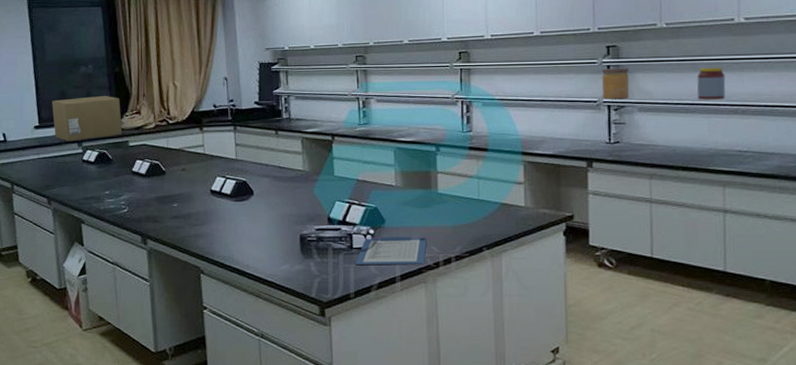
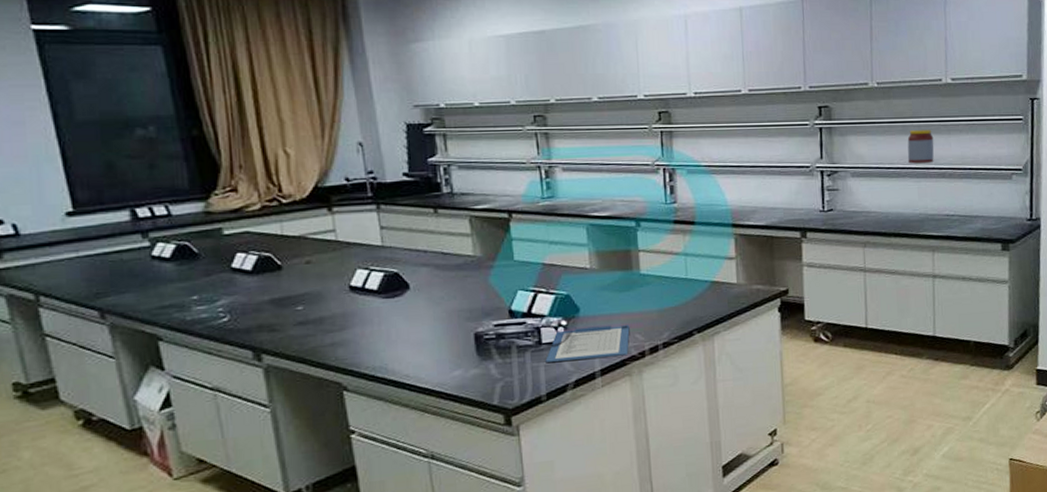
box: present [52,96,123,142] -> none [92,168,212,232]
jar: present [602,68,630,100] -> none [814,130,842,165]

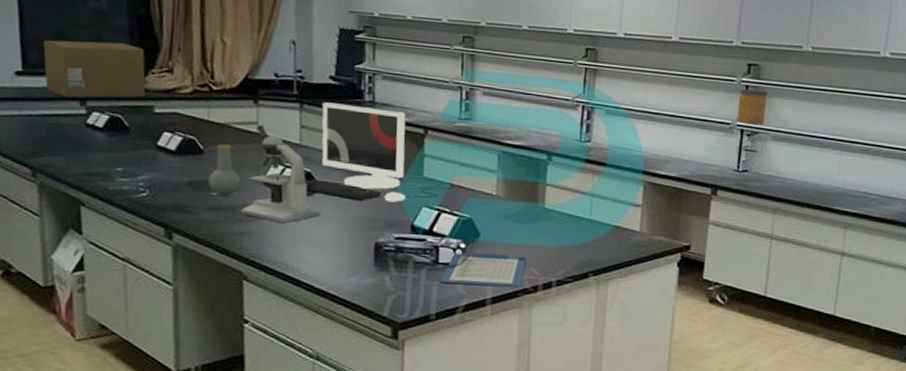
box: none [92,168,212,232] -> present [43,39,146,99]
flask: none [291,257,326,310] -> present [208,144,241,197]
microscope: none [331,232,415,328] -> present [241,125,321,224]
desktop computer: none [392,199,546,294] -> present [304,102,454,202]
jar: none [814,130,842,165] -> present [736,88,768,125]
jar: present [907,130,934,164] -> none [832,101,863,137]

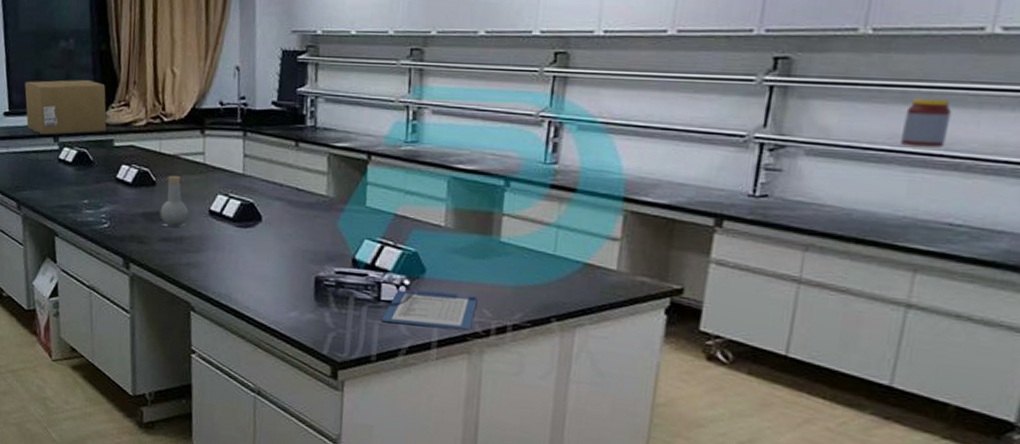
microscope: present [241,125,321,224] -> none [189,155,263,256]
desktop computer: present [304,102,454,202] -> none [247,129,398,234]
jar: present [736,88,768,125] -> none [754,89,802,136]
jar: none [832,101,863,137] -> present [899,99,952,148]

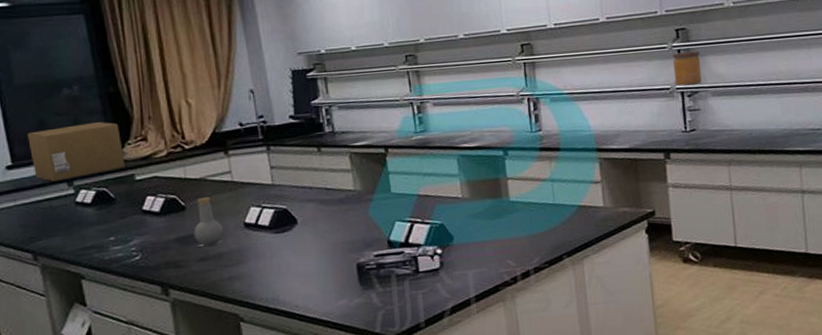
clipboard: present [381,290,478,330] -> none [423,251,502,291]
jar: none [754,89,802,136] -> present [673,51,702,86]
jar: present [899,99,952,148] -> none [766,45,796,80]

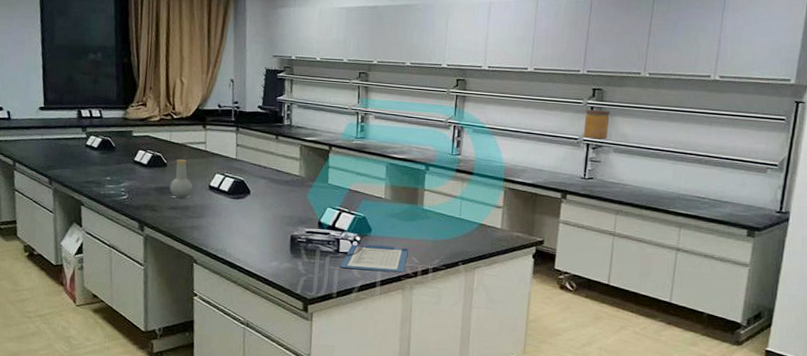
box: present [27,122,126,182] -> none [58,83,127,126]
clipboard: none [423,251,502,291] -> present [340,244,409,272]

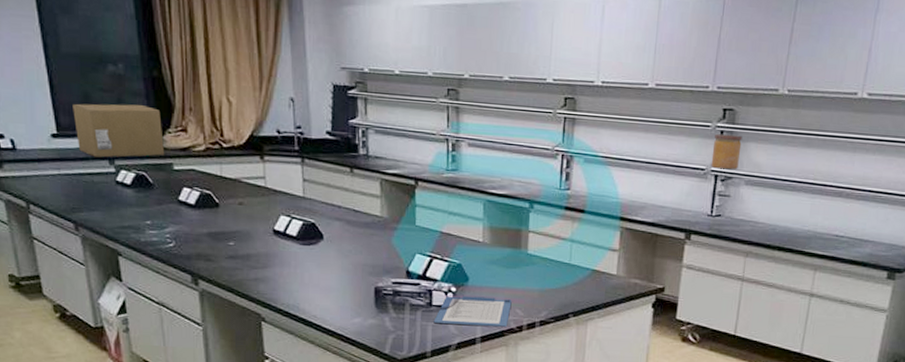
box: none [58,83,127,126] -> present [72,103,165,158]
flask: present [169,159,193,199] -> none [225,198,253,246]

